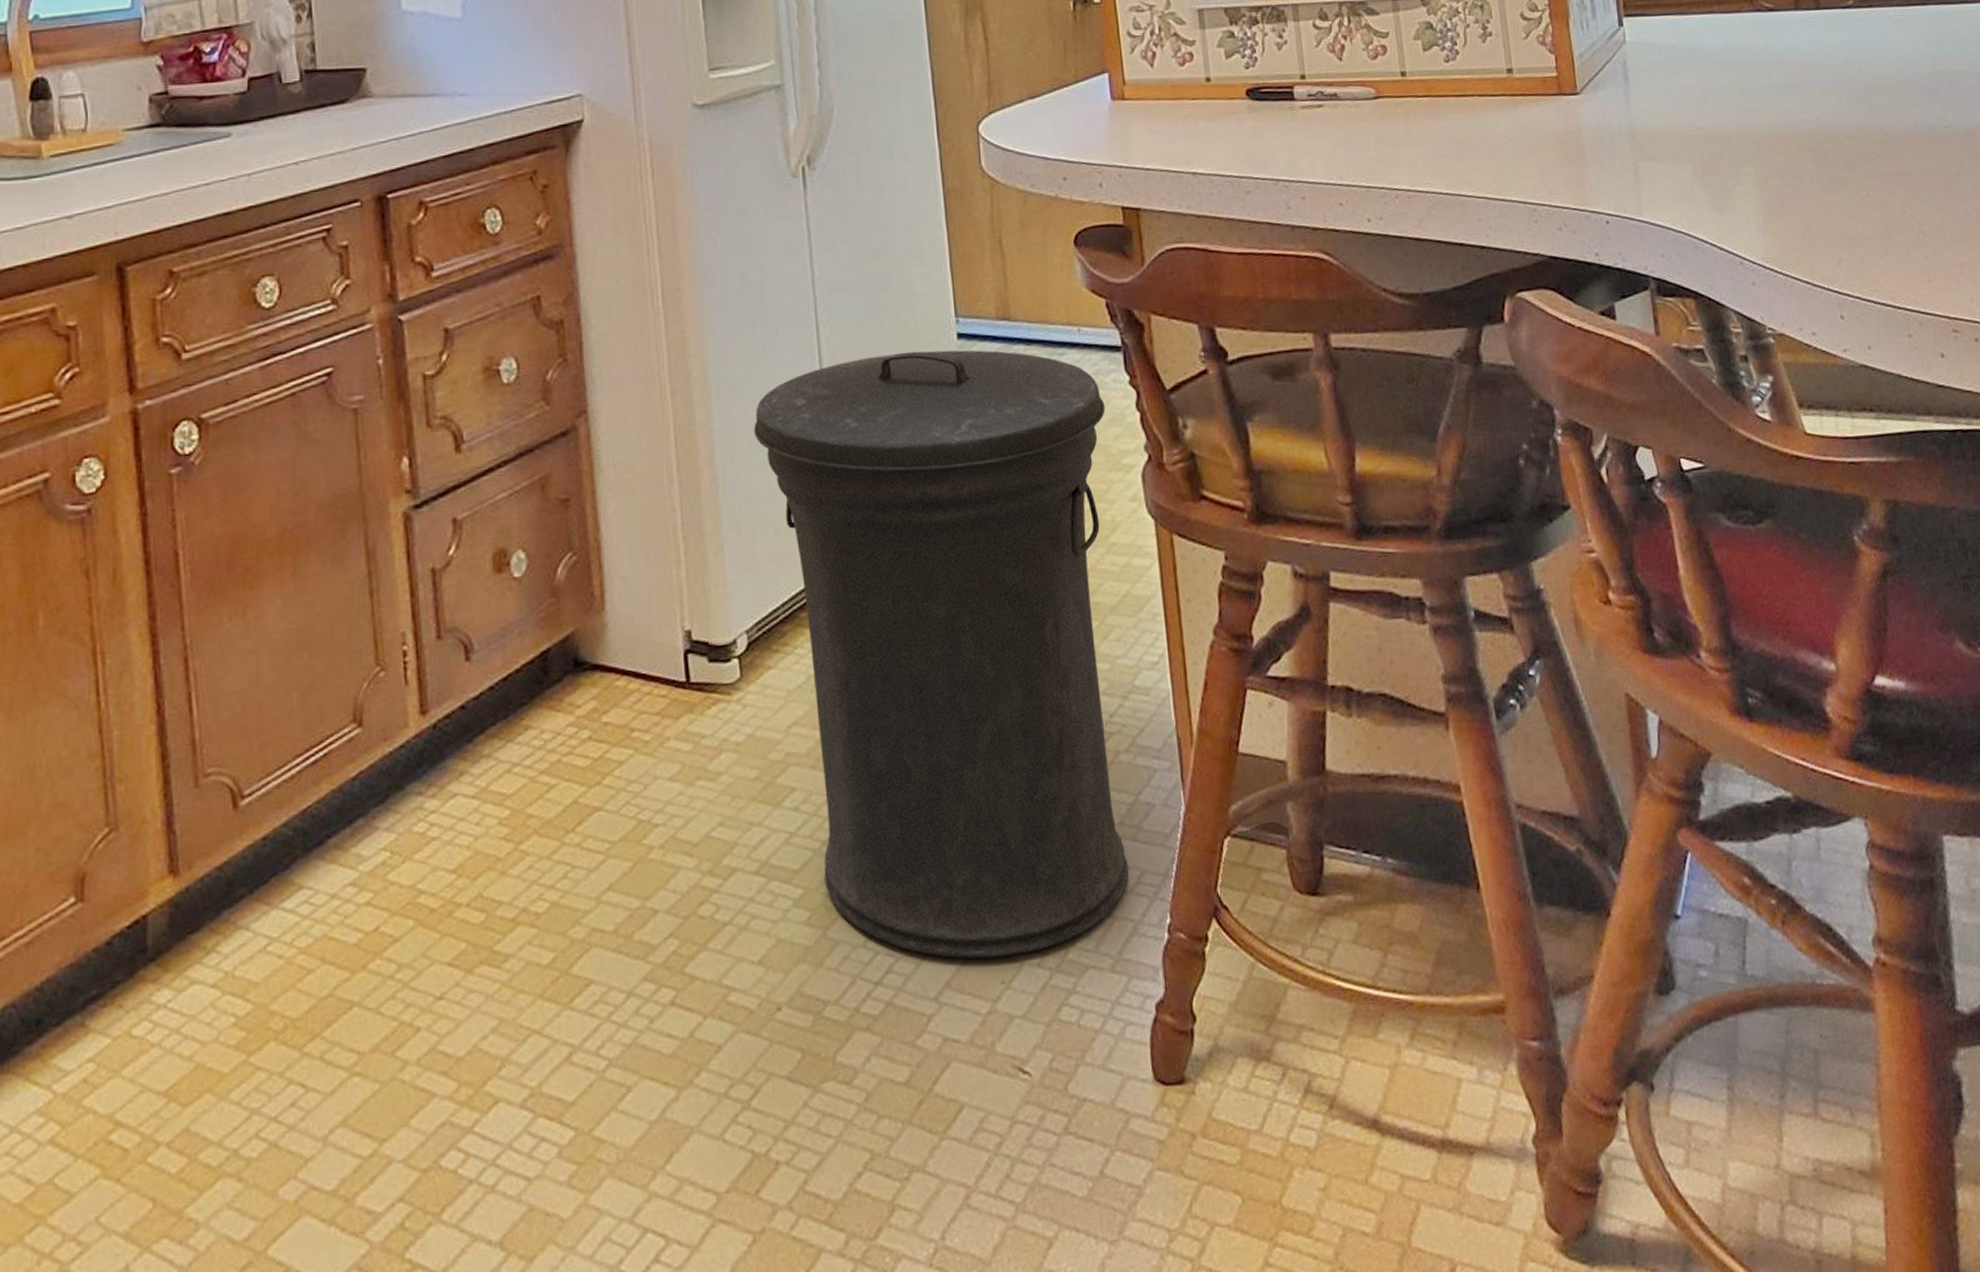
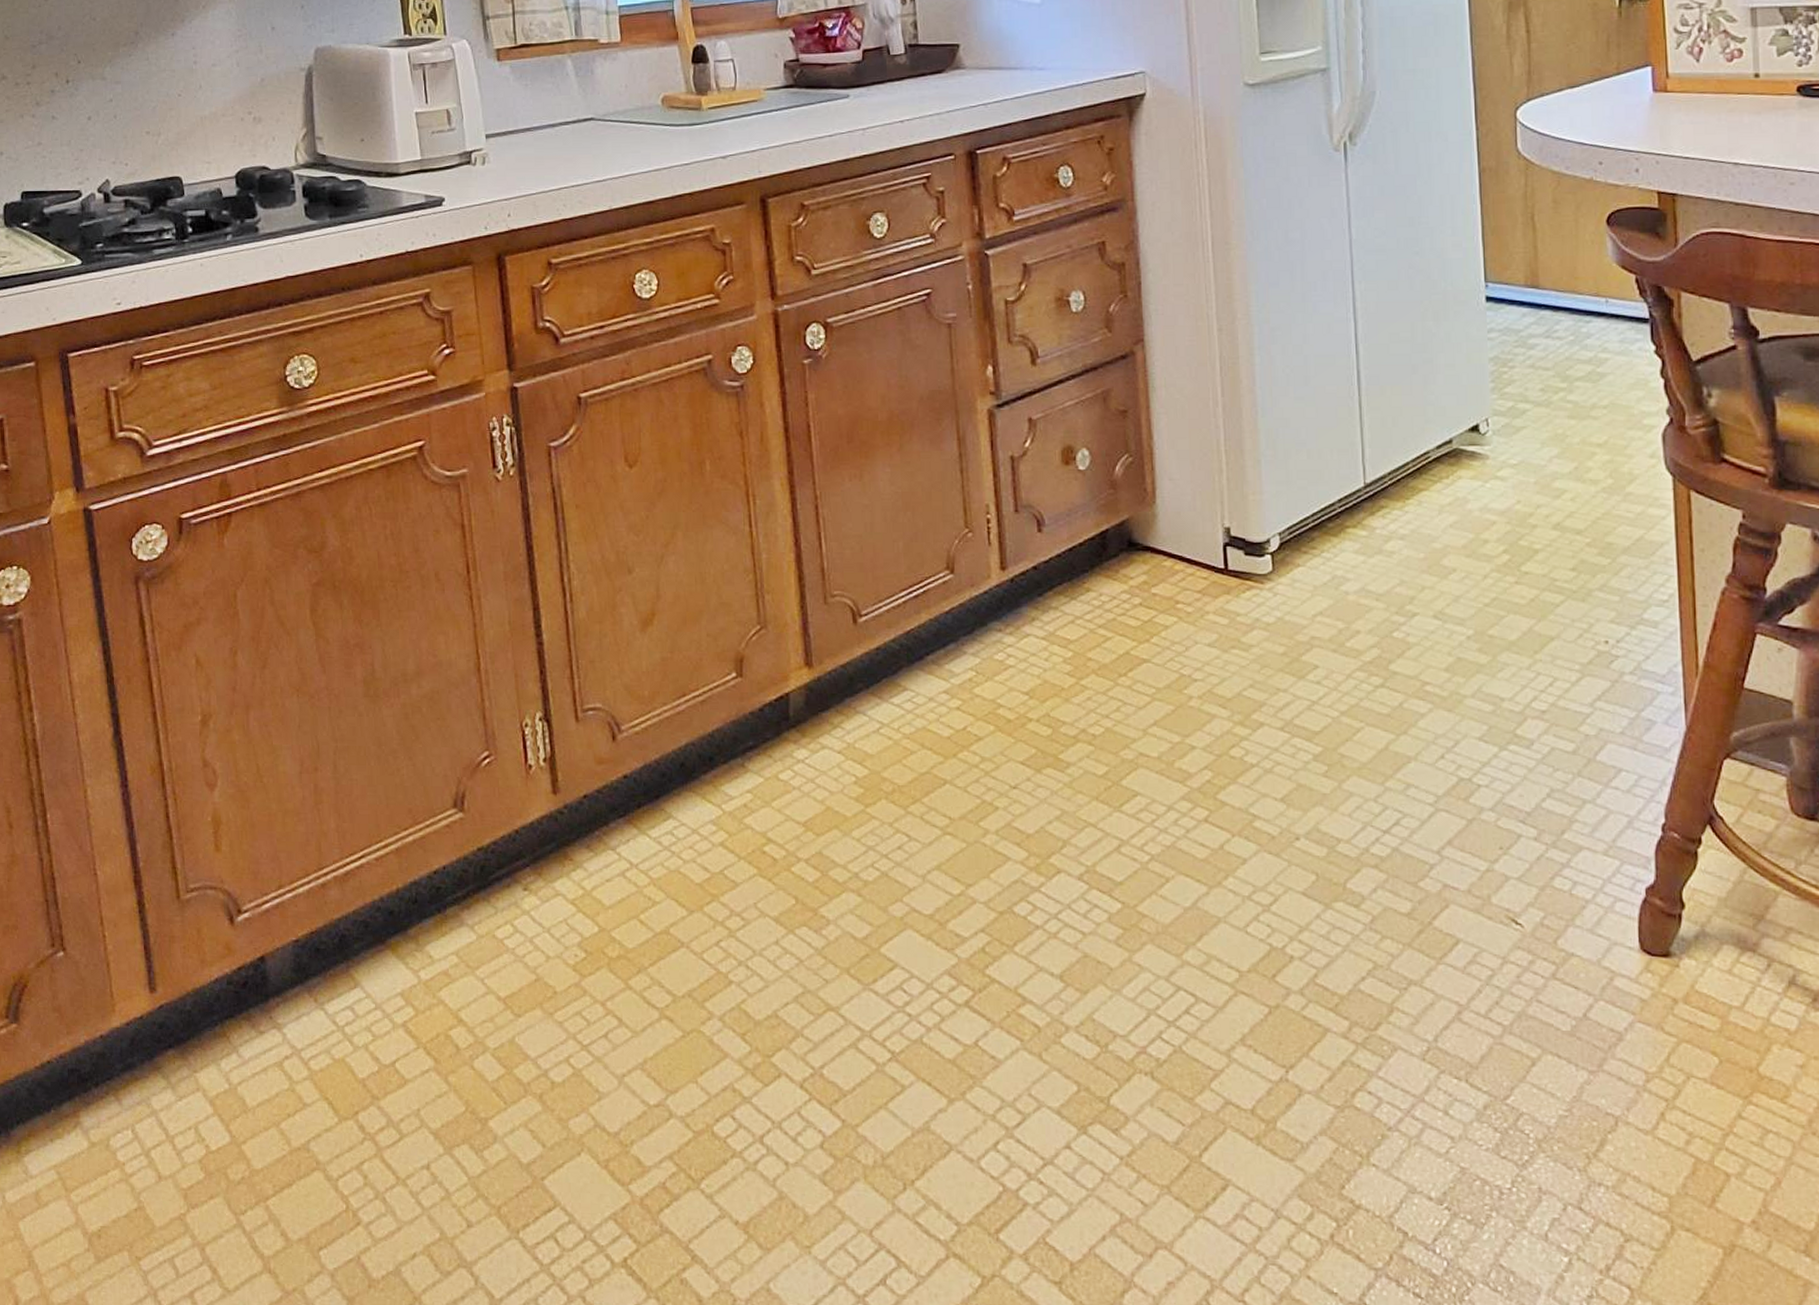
trash can: present [754,350,1129,959] -> none [1291,310,1629,829]

